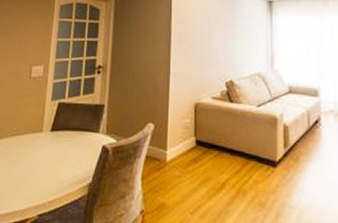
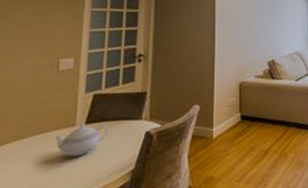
teapot: none [26,130,70,163] -> present [55,123,108,158]

